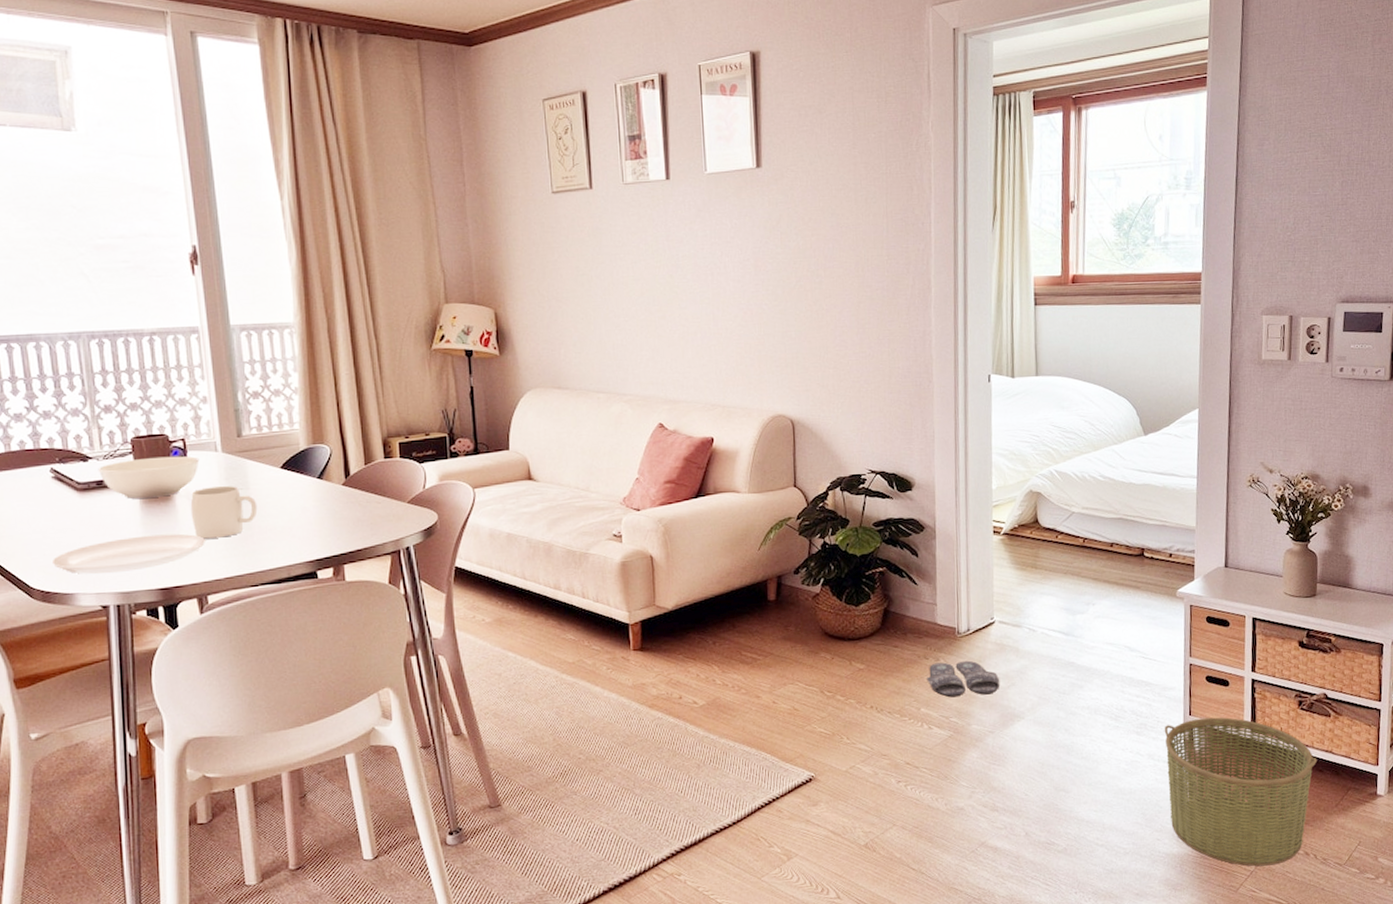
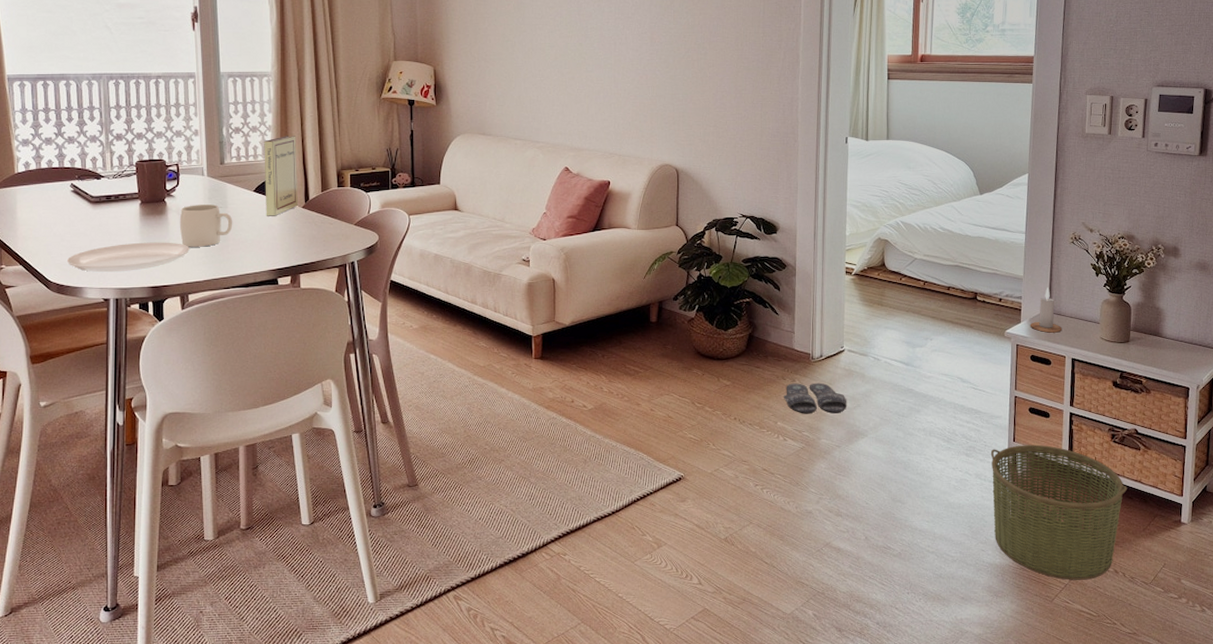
bowl: present [98,455,200,500] -> none [108,178,189,212]
book: none [290,399,337,497] -> present [264,136,298,216]
candle: none [1205,538,1240,590] -> present [1031,287,1062,333]

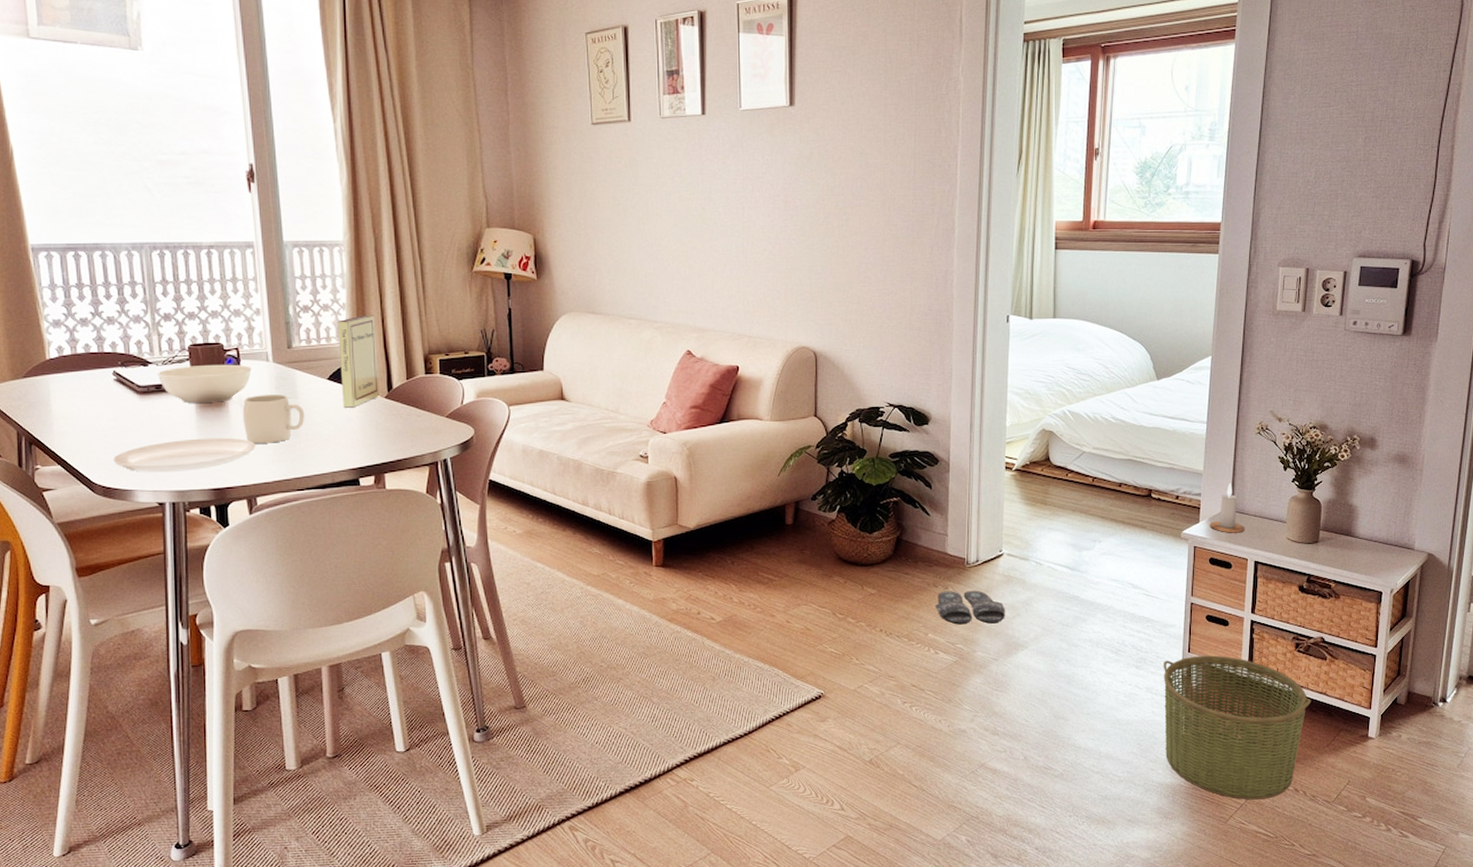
bowl: none [108,178,189,212] -> present [157,364,252,404]

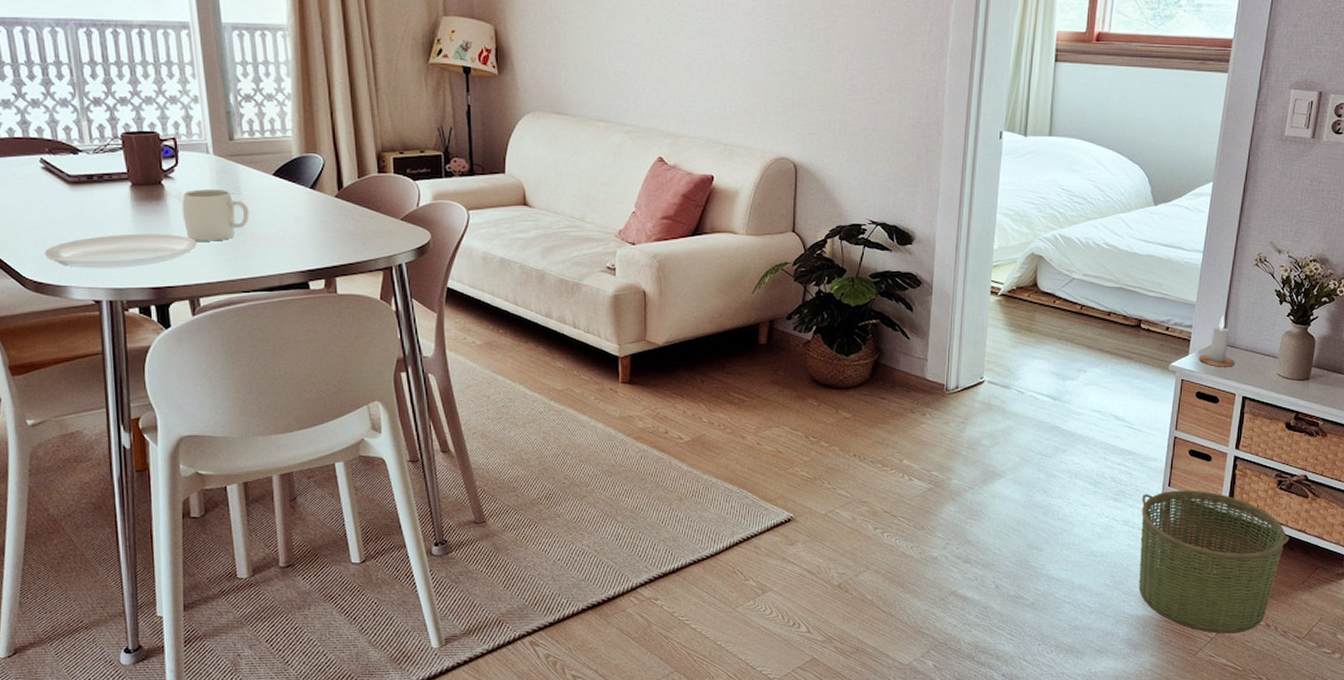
bowl: present [157,364,252,404] -> none [88,154,191,197]
book: present [338,315,380,408] -> none [283,107,330,206]
slippers: present [935,590,1005,625] -> none [911,417,983,452]

